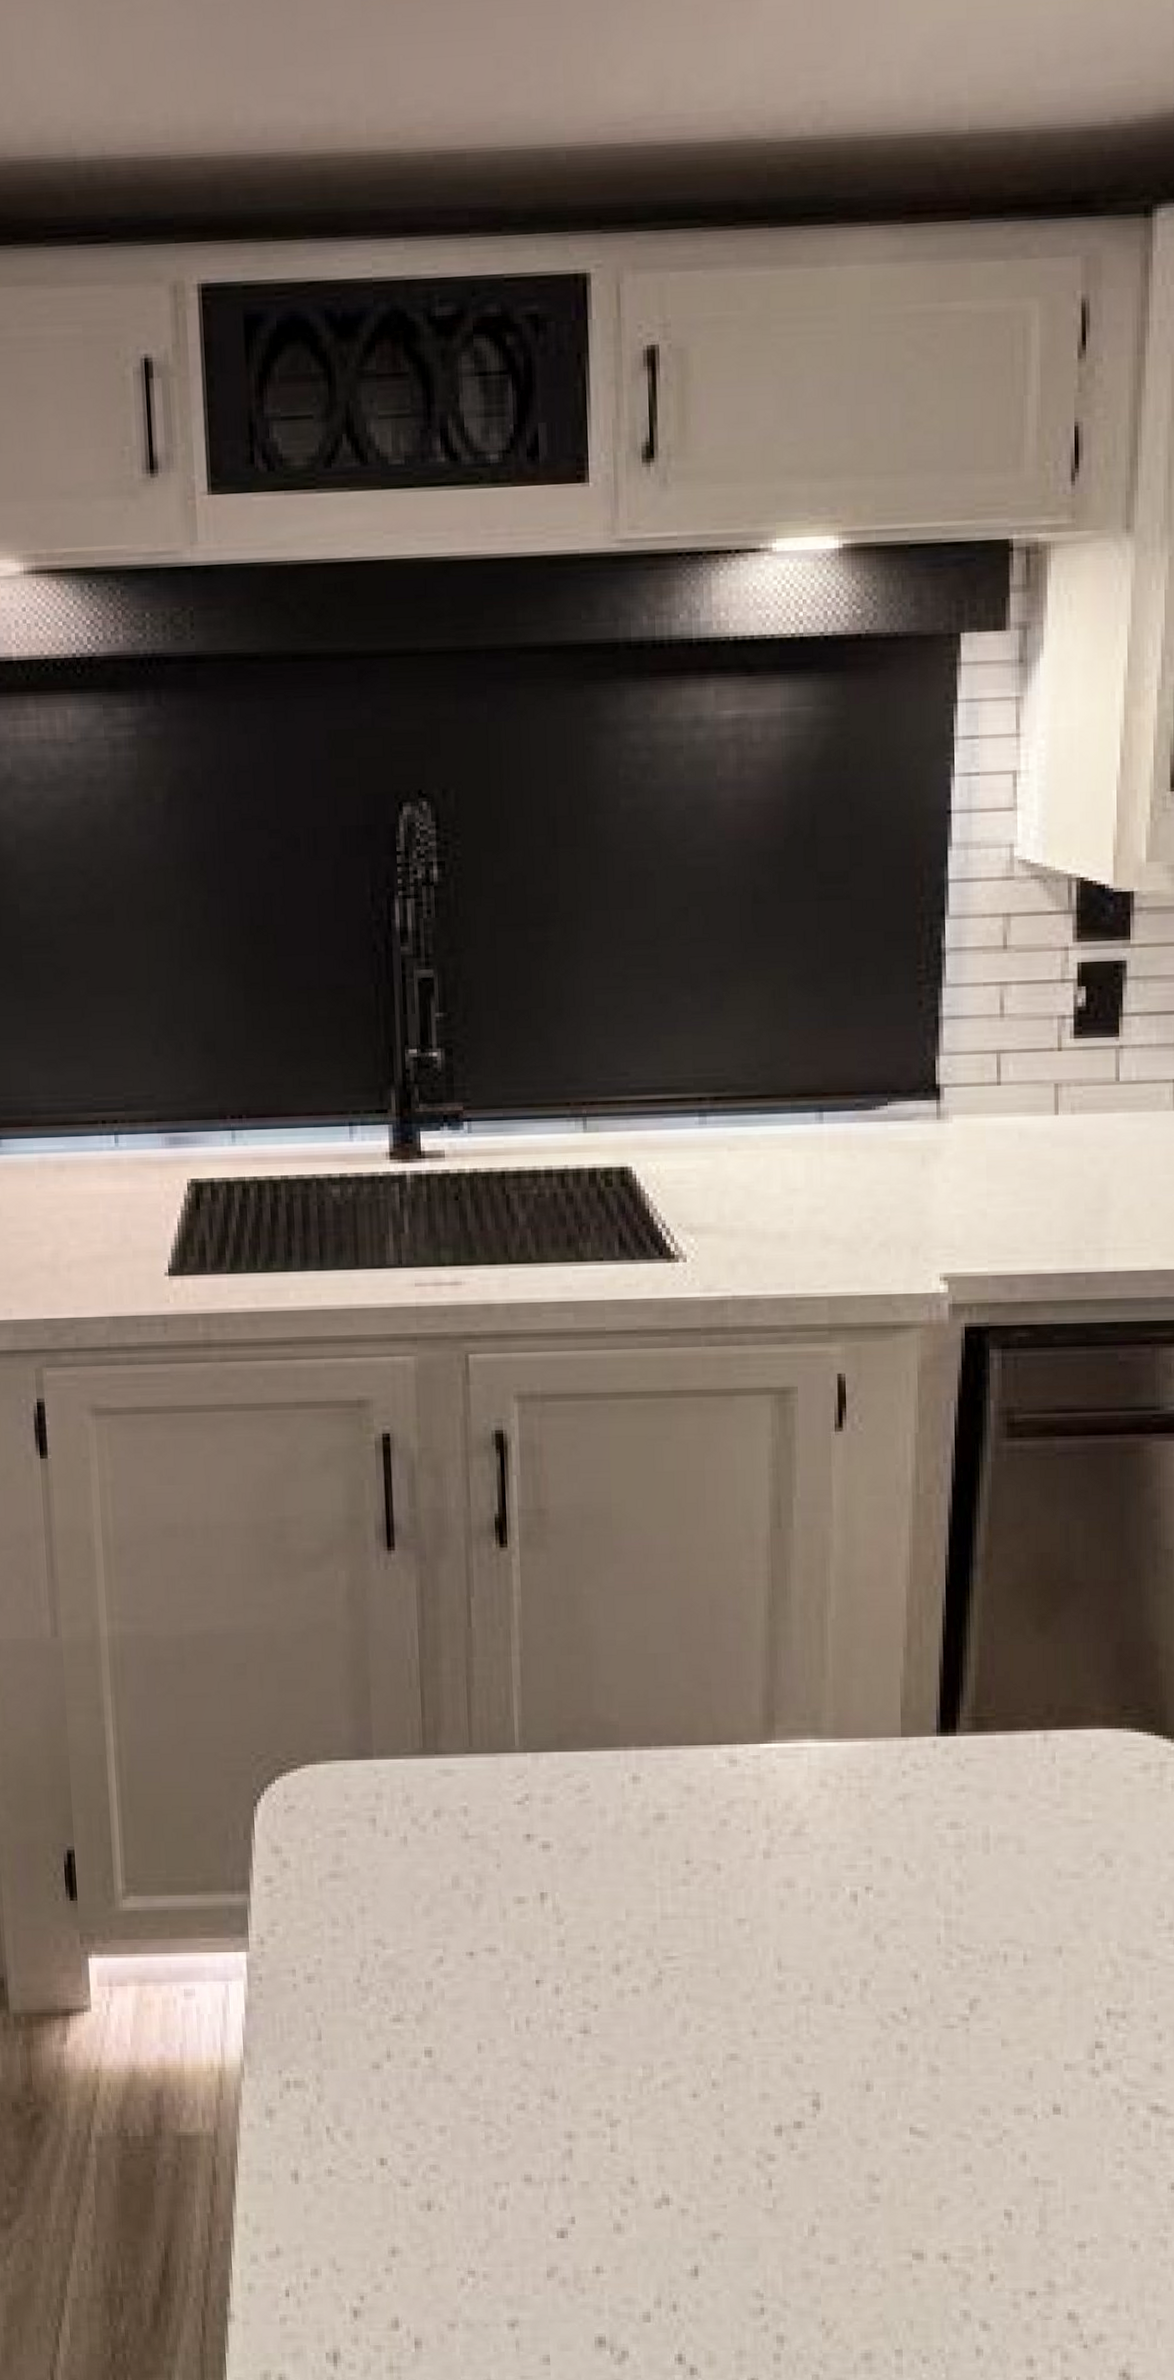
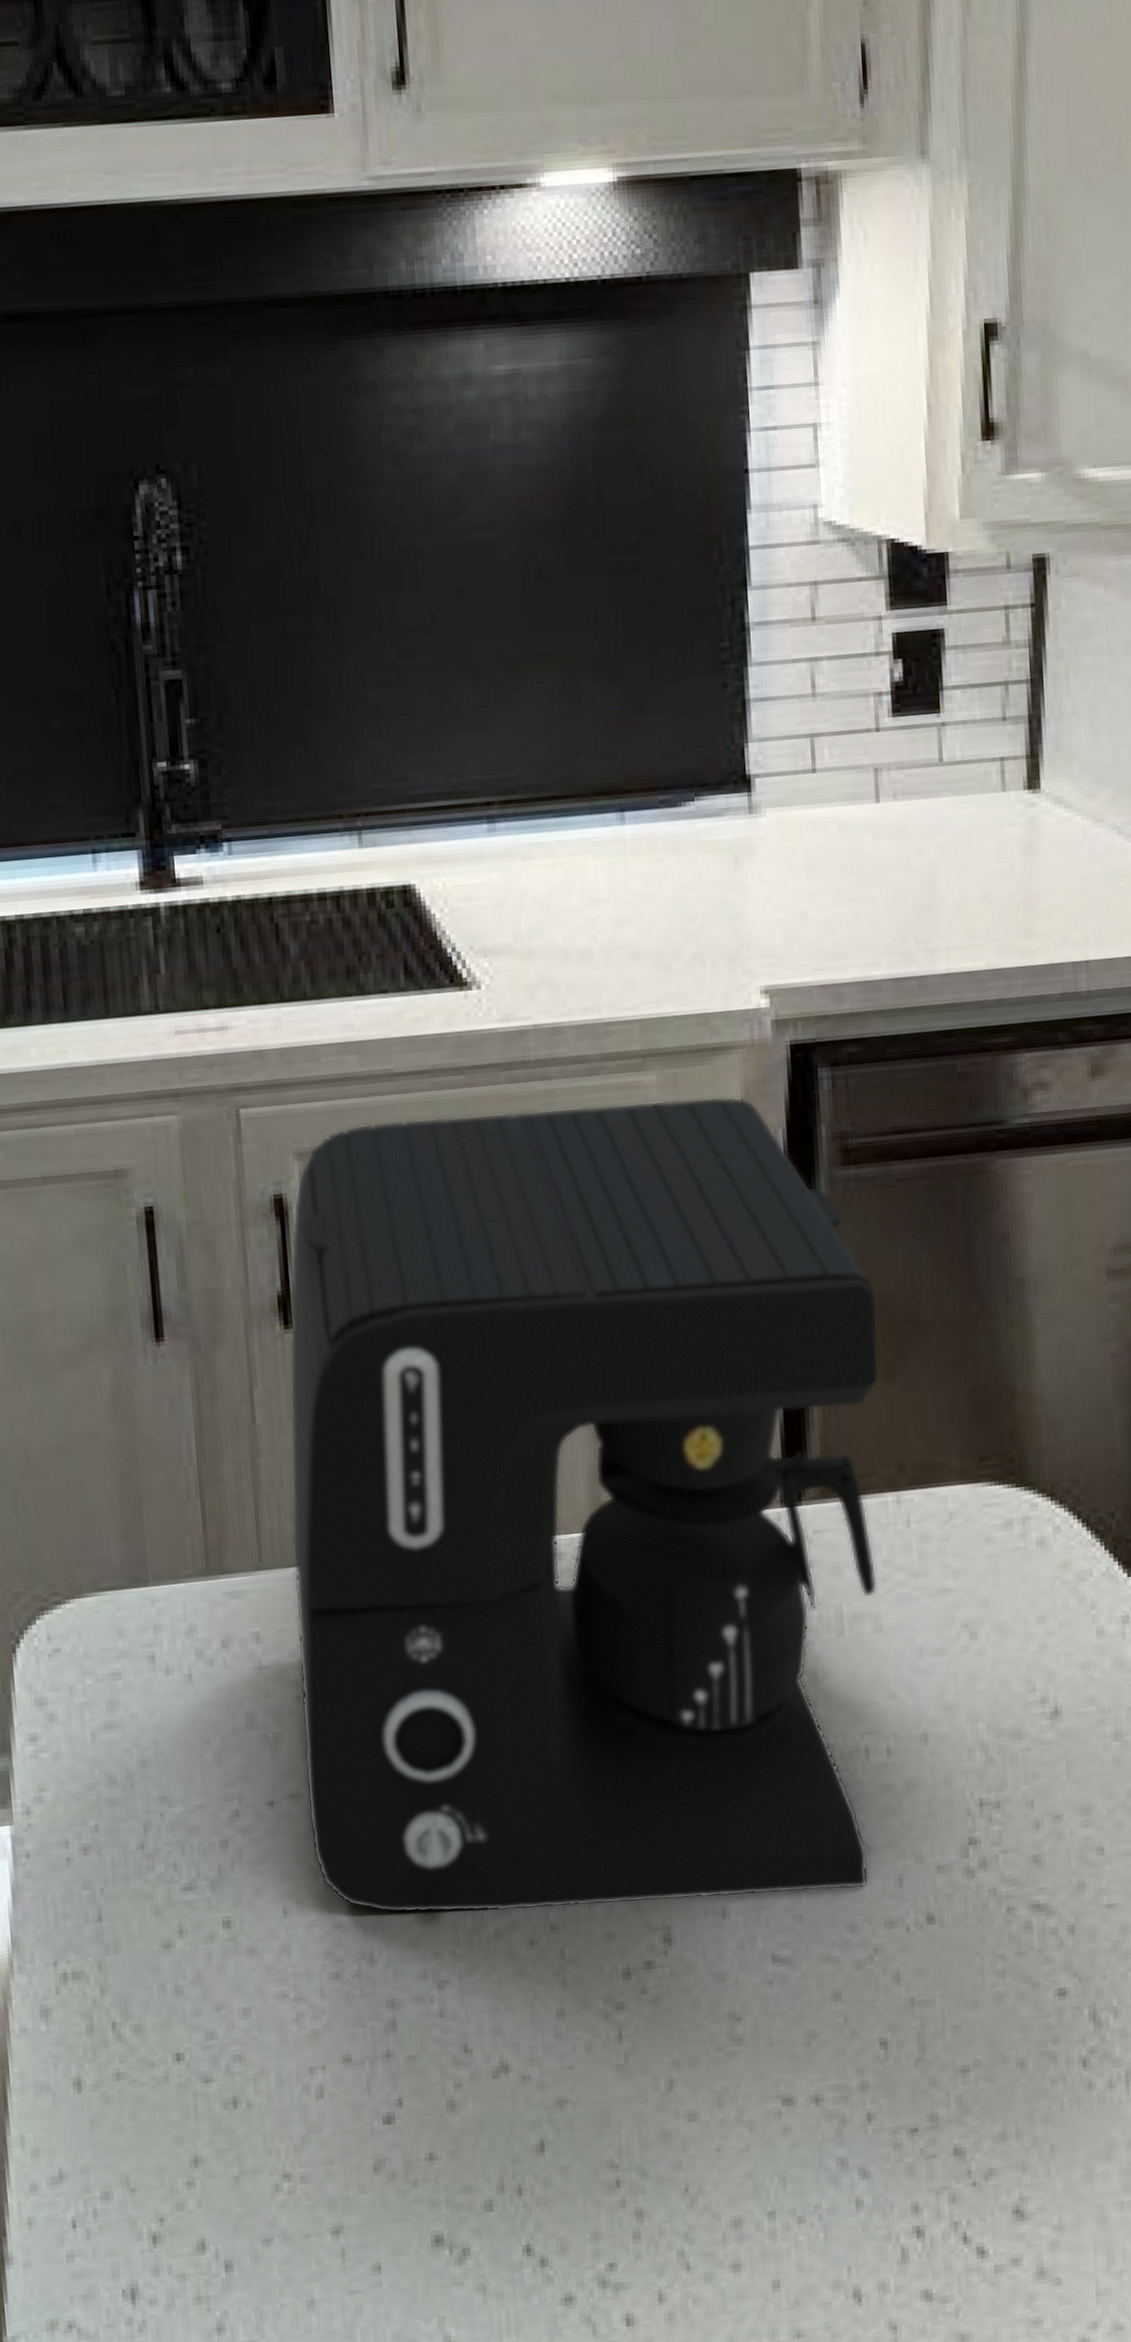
coffee maker: none [498,1368,1034,2077] -> present [289,1096,880,1914]

